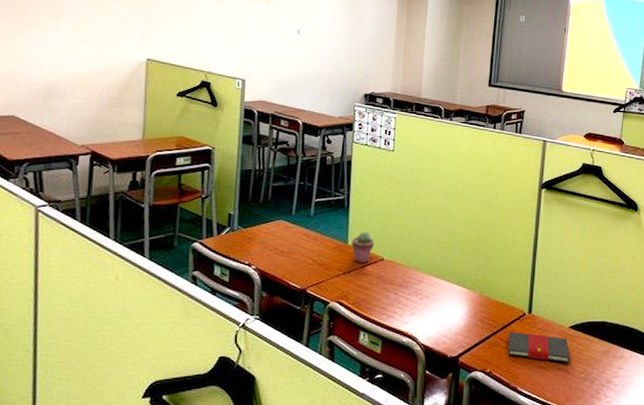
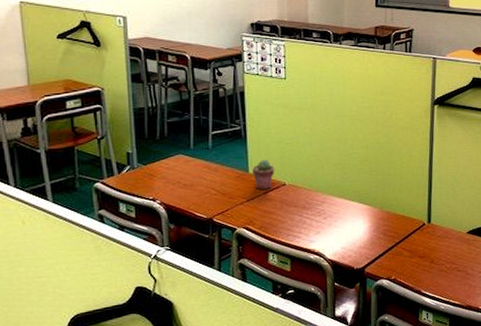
book: present [508,332,570,363] -> none [410,241,469,265]

